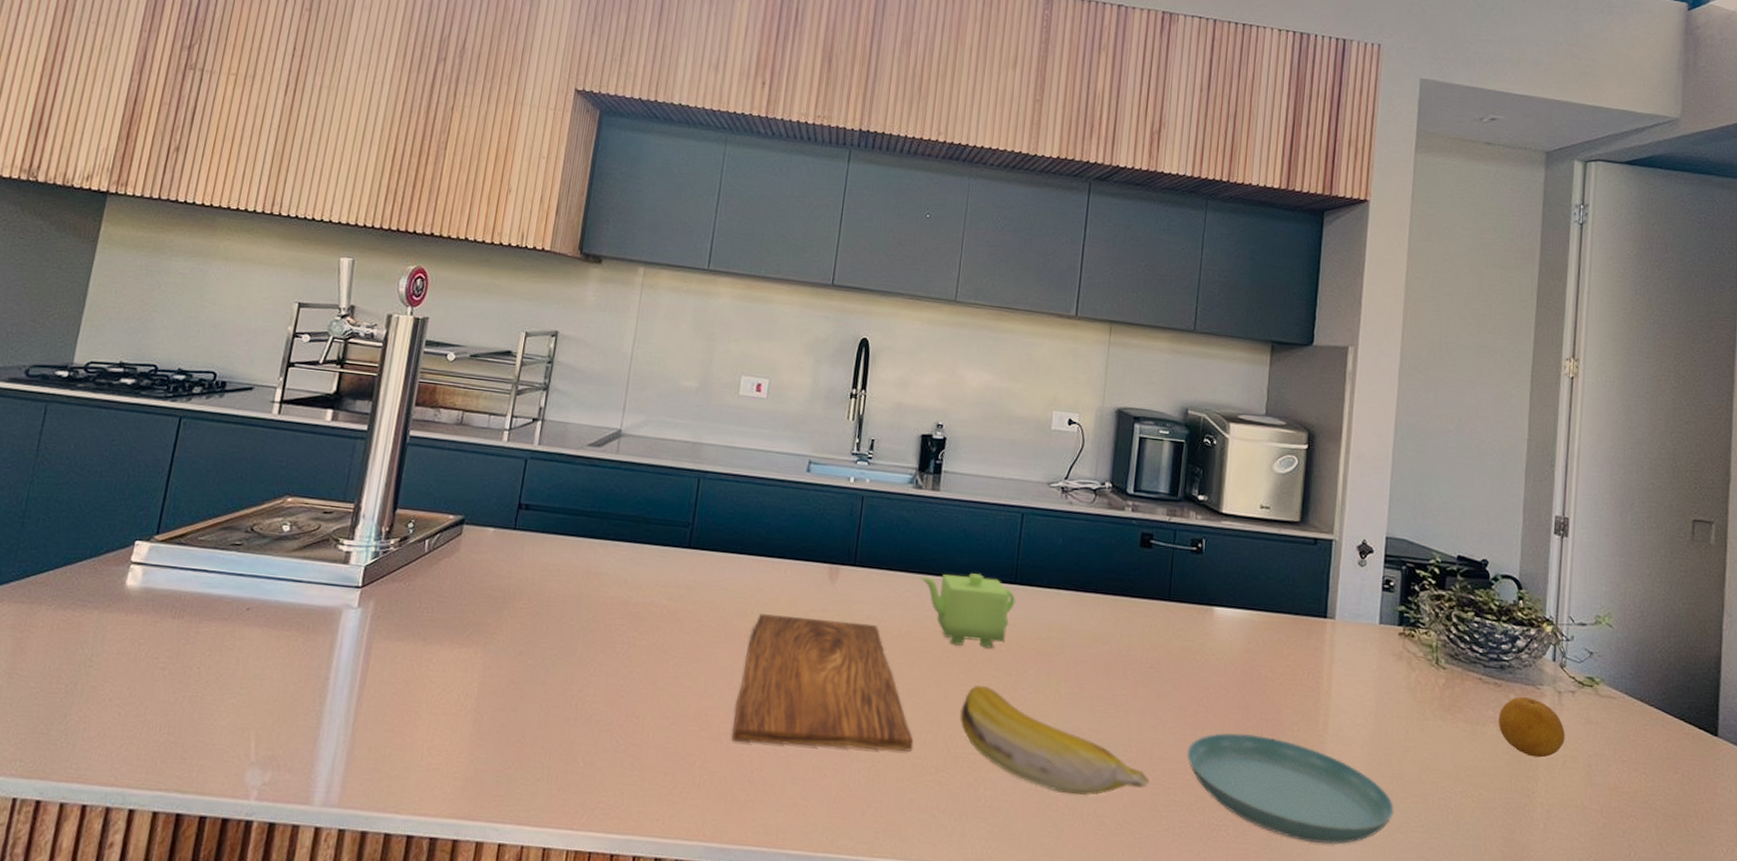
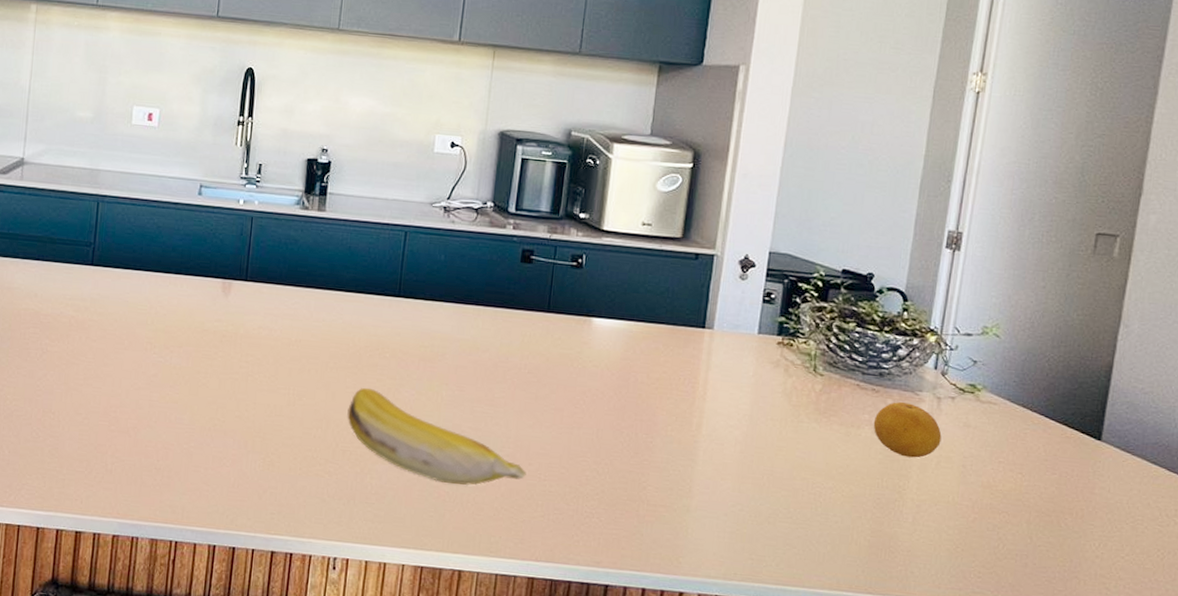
cutting board: present [732,614,914,752] -> none [139,324,305,445]
teapot: present [920,573,1016,649] -> none [308,287,399,355]
saucer: present [1187,733,1394,845] -> none [563,432,764,532]

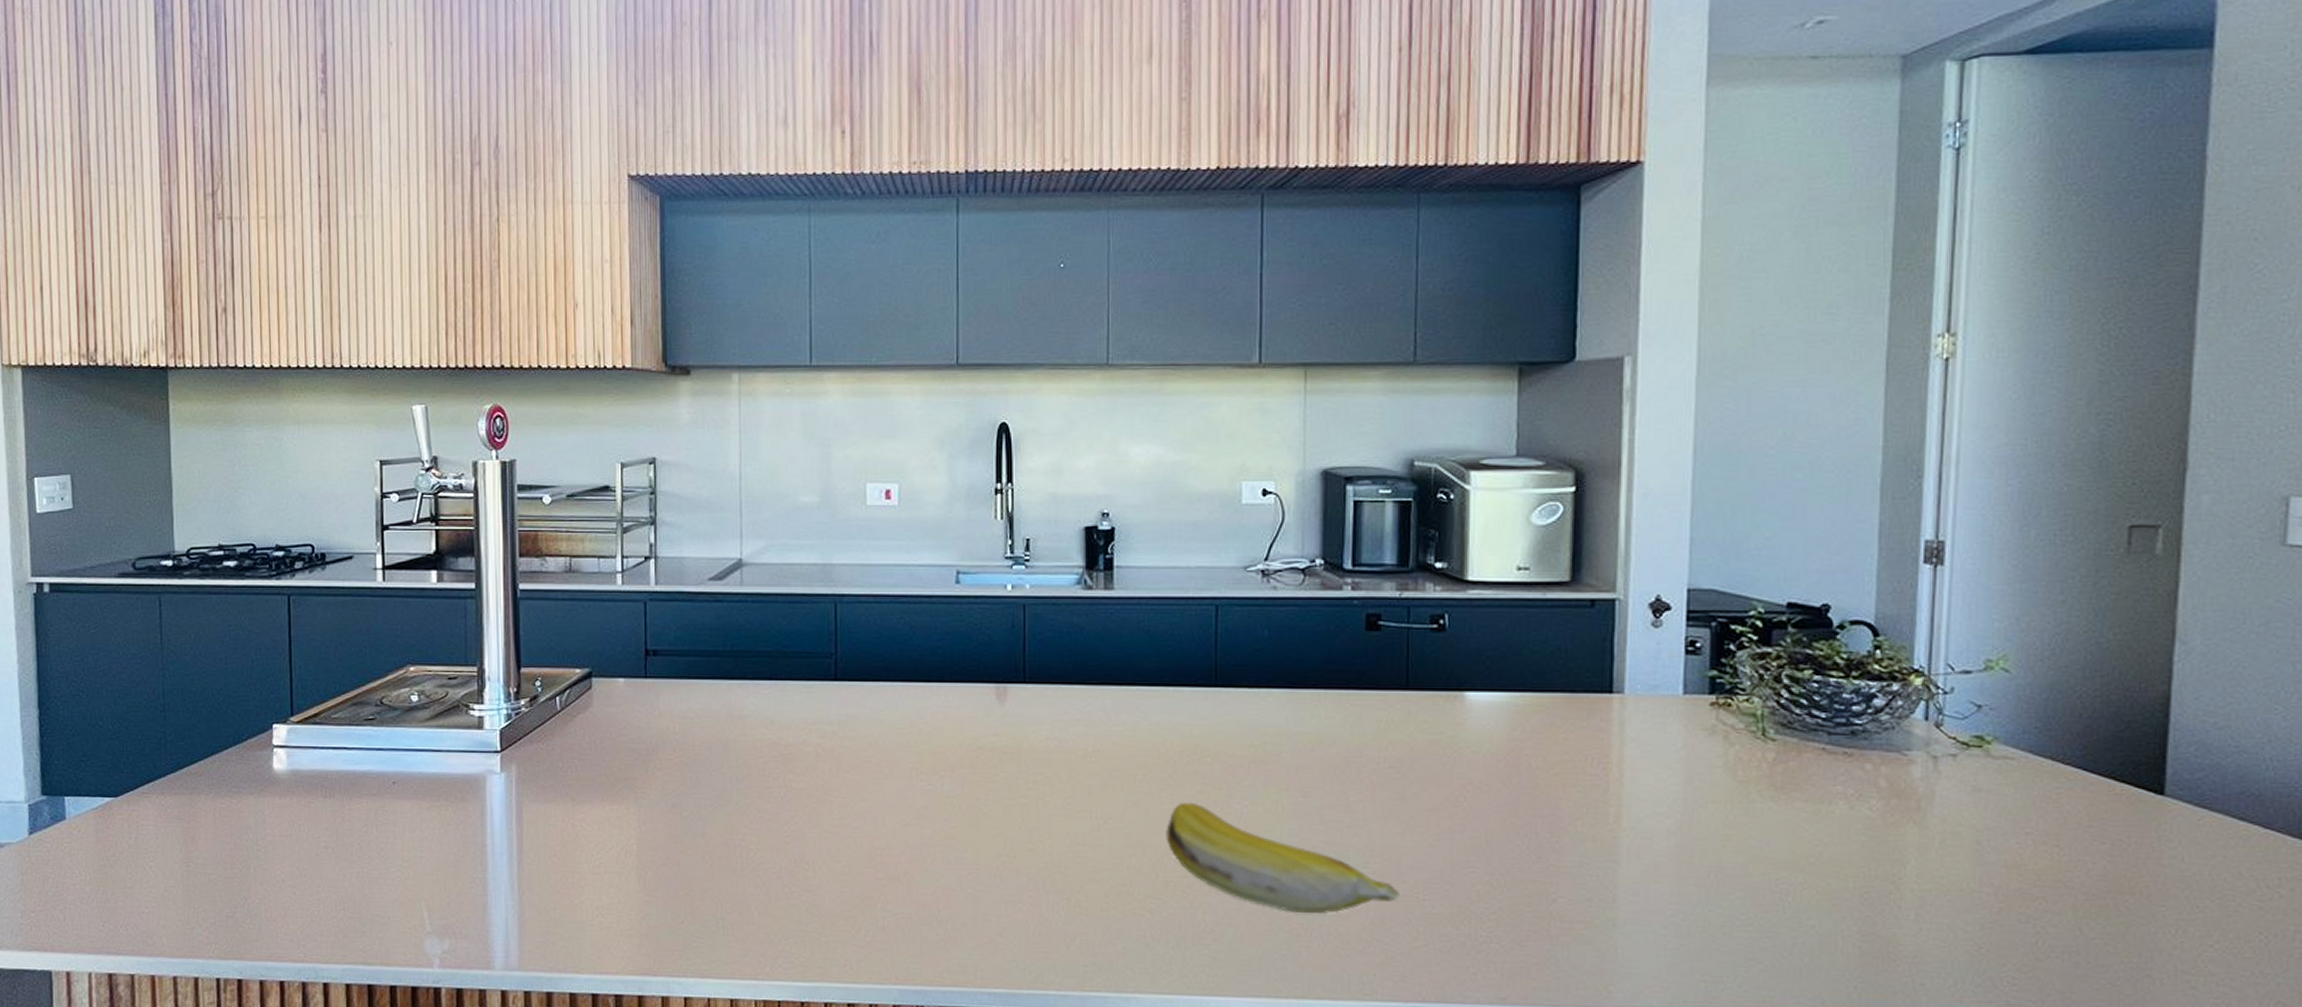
fruit: present [873,402,942,458] -> none [1849,767,1944,837]

